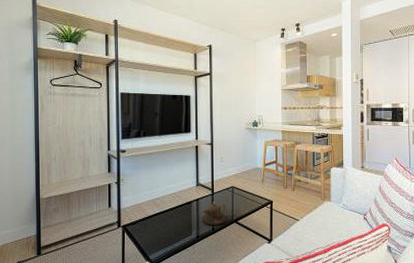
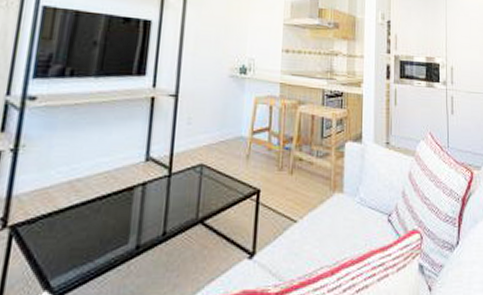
teapot: present [202,200,226,225] -> none [147,186,188,227]

